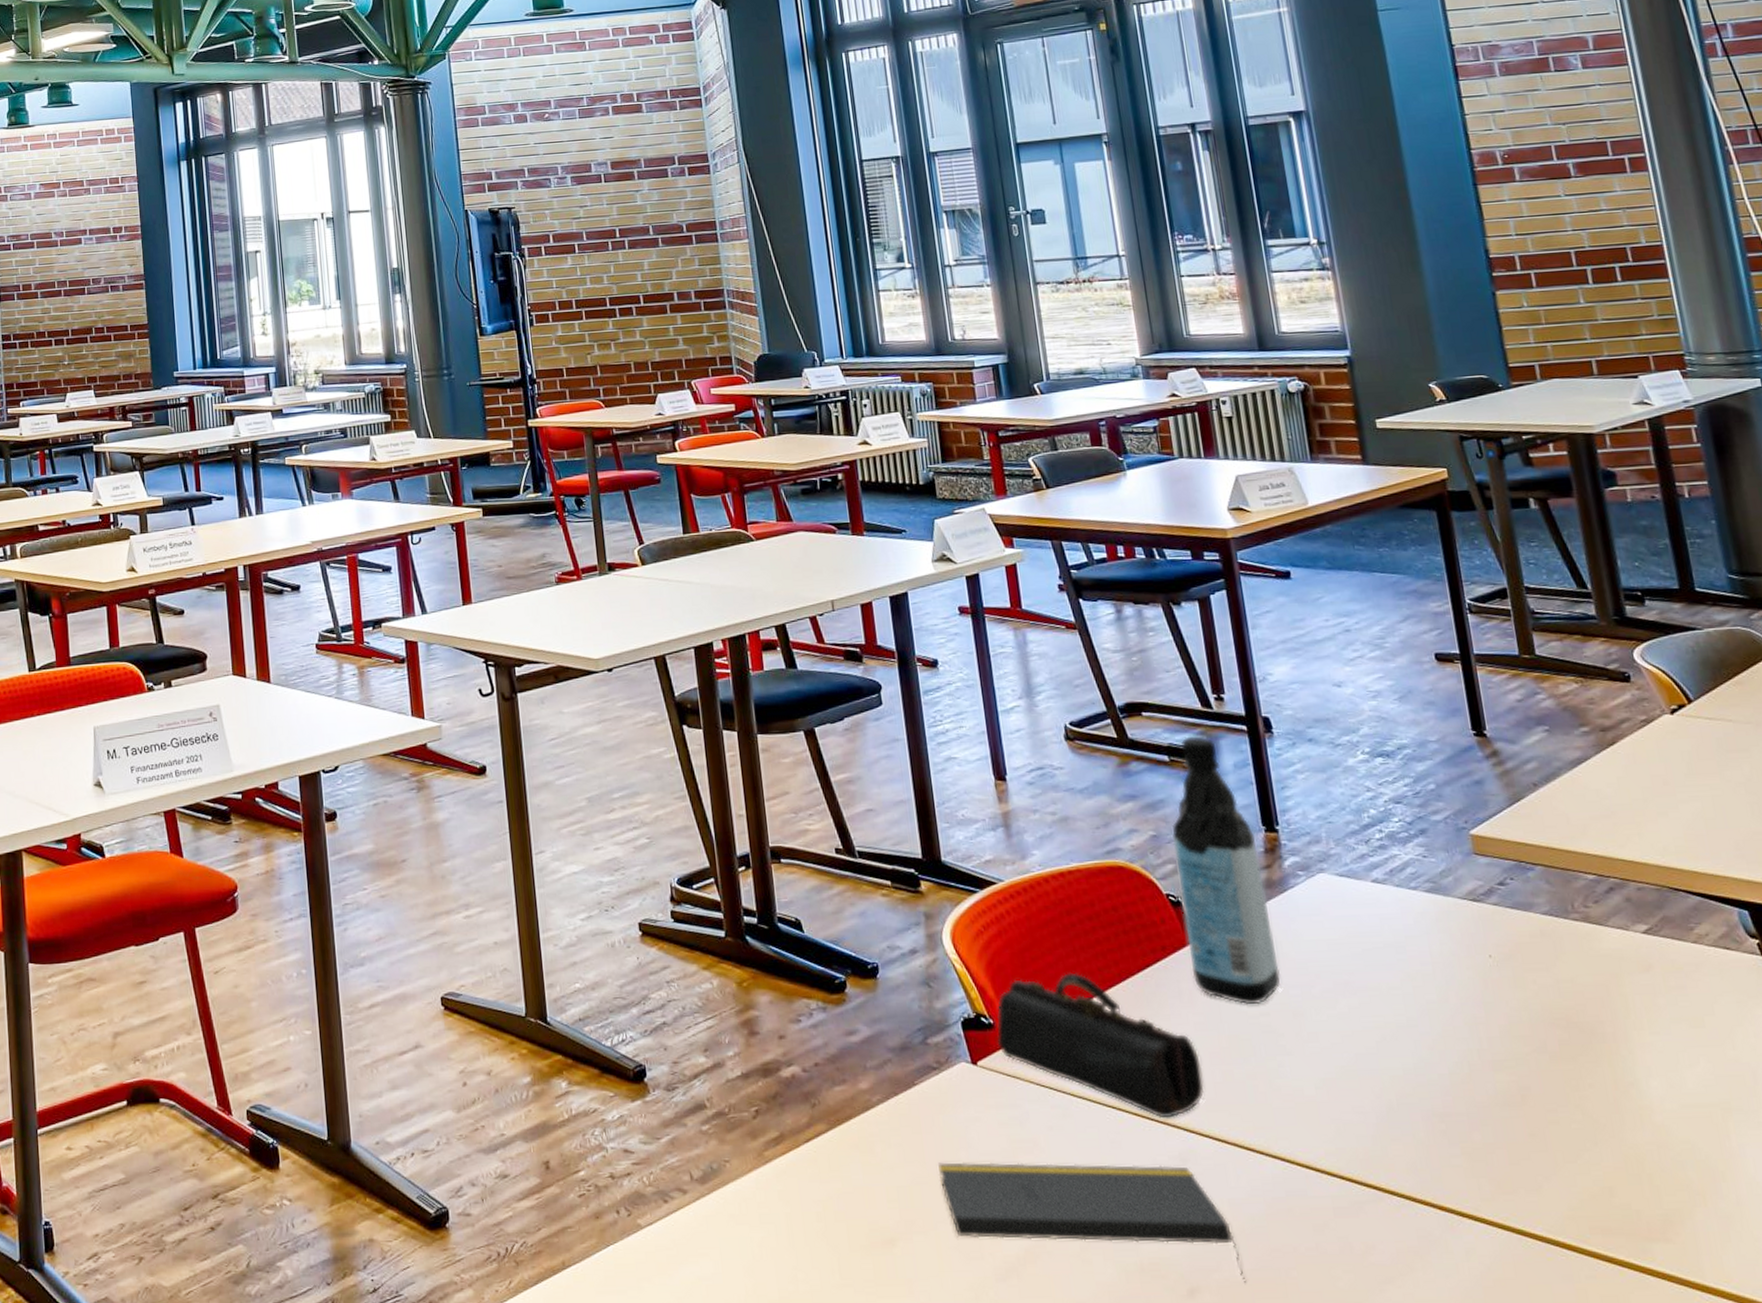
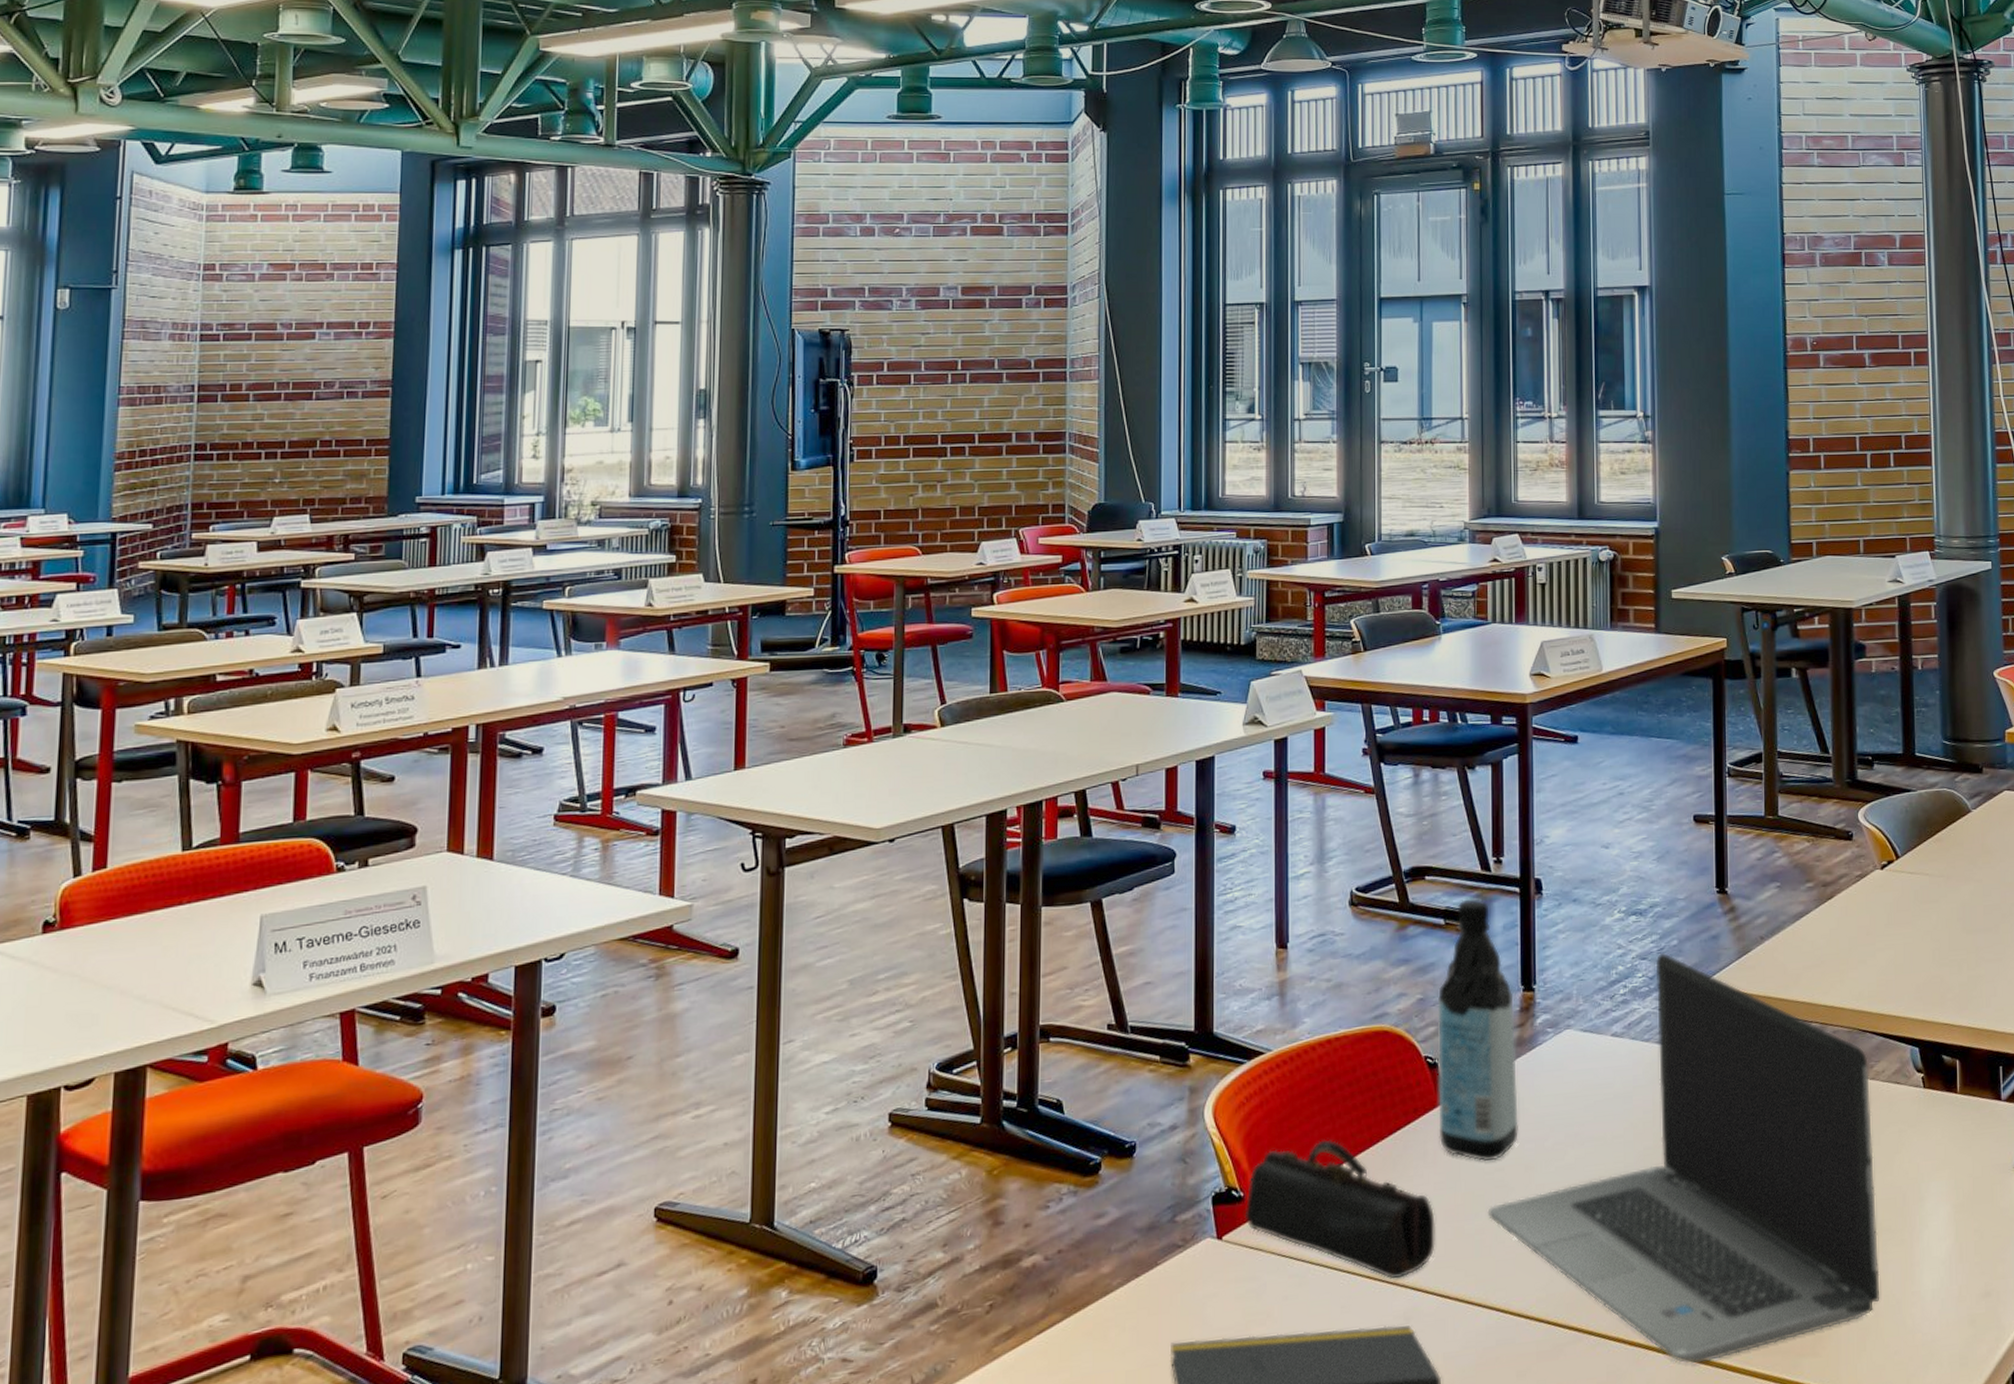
laptop computer: none [1257,796,1741,1237] -> present [1487,952,1880,1364]

